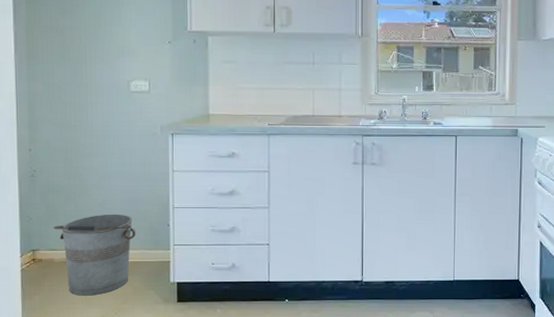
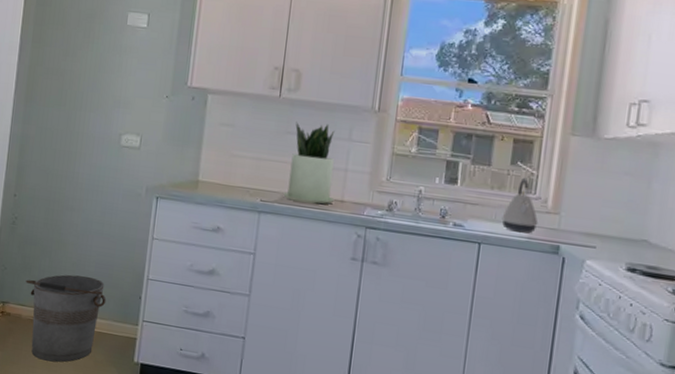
planter: none [287,52,333,121] -> present [282,122,335,205]
kettle: none [471,78,500,123] -> present [502,177,538,233]

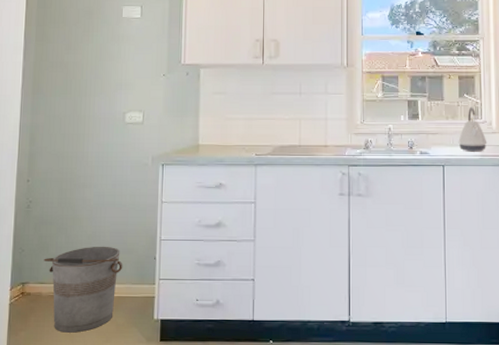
planter: present [282,122,335,205] -> none [274,82,319,151]

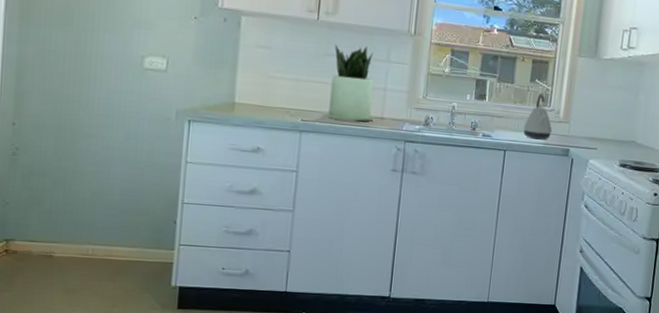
bucket: present [44,246,123,333] -> none [34,204,136,296]
planter: none [274,82,319,151] -> present [323,44,375,122]

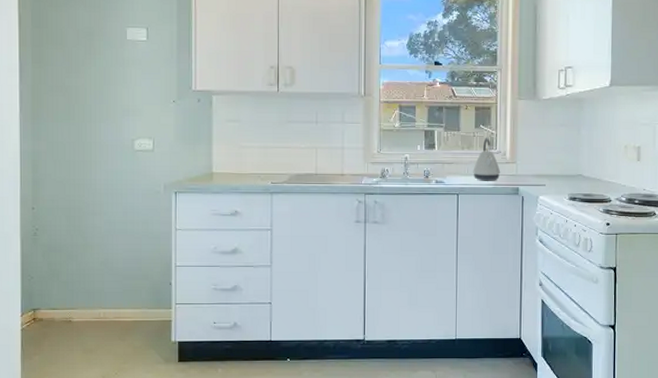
planter: present [323,44,375,122] -> none [290,111,336,180]

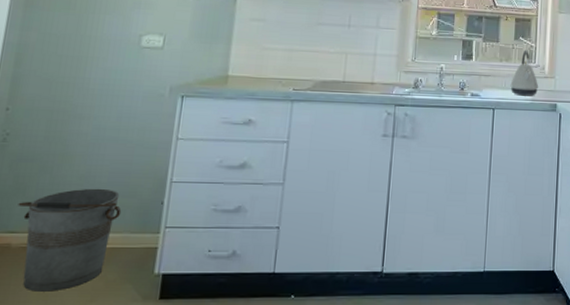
bucket: none [55,272,138,356] -> present [18,188,122,292]

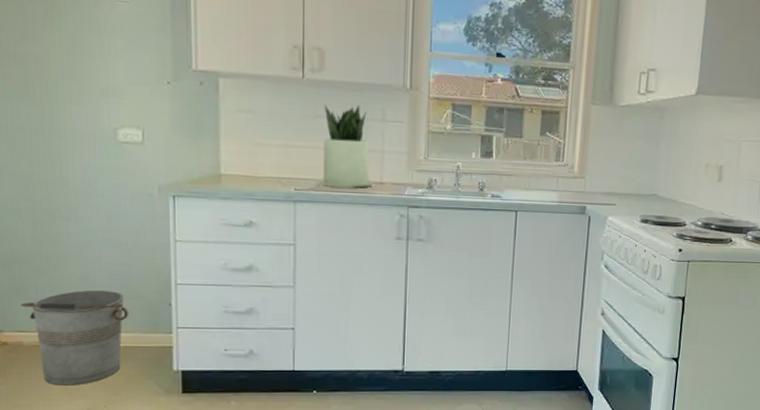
planter: none [315,14,365,88] -> present [317,104,374,188]
kettle: present [510,50,539,96] -> none [535,146,567,198]

